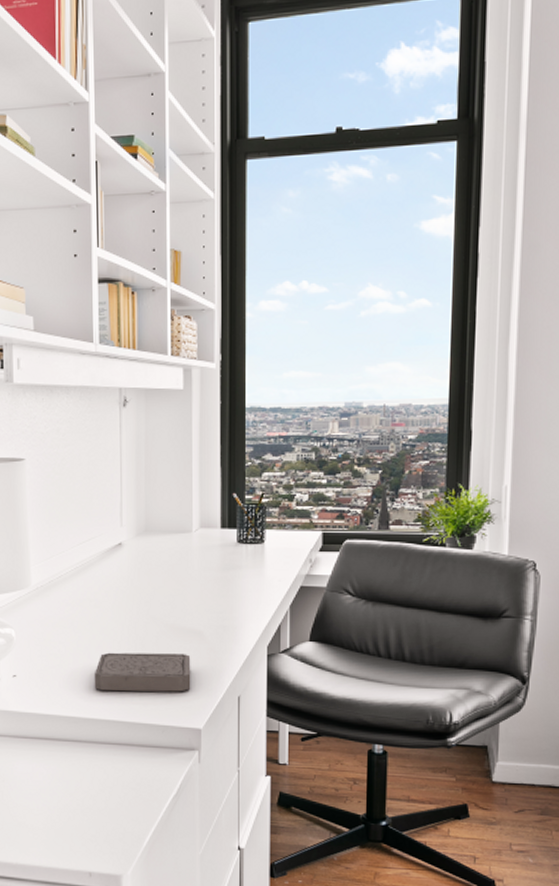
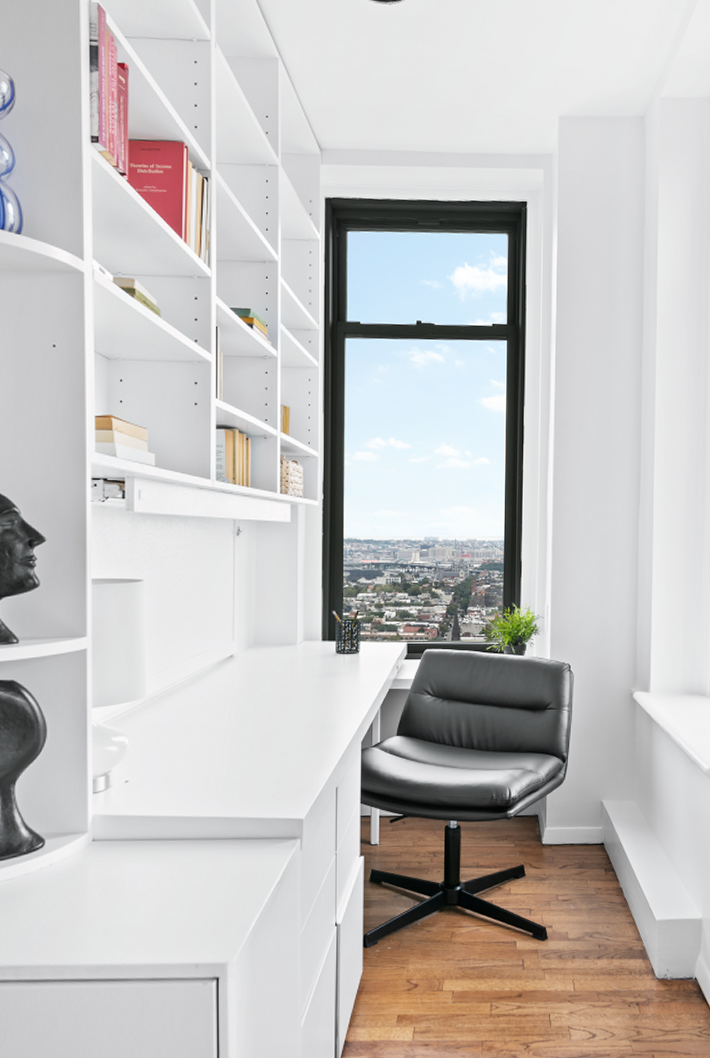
decorative box: present [94,652,191,692] -> none [204,752,295,791]

